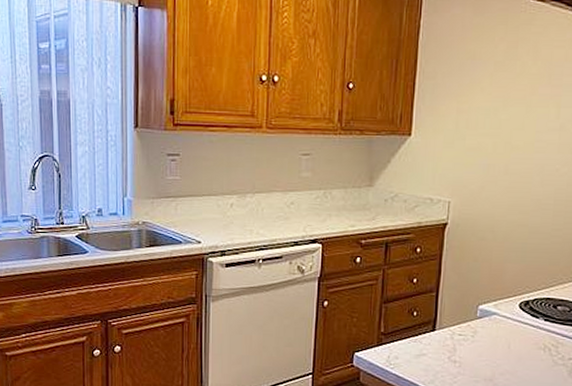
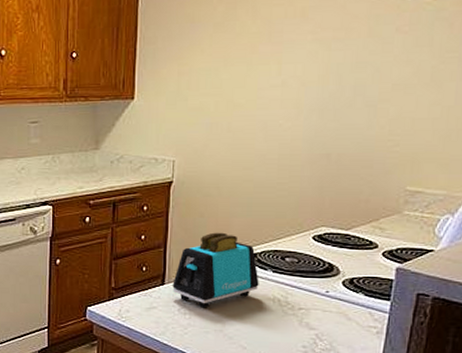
toaster: none [443,277,531,356] -> present [172,232,259,308]

